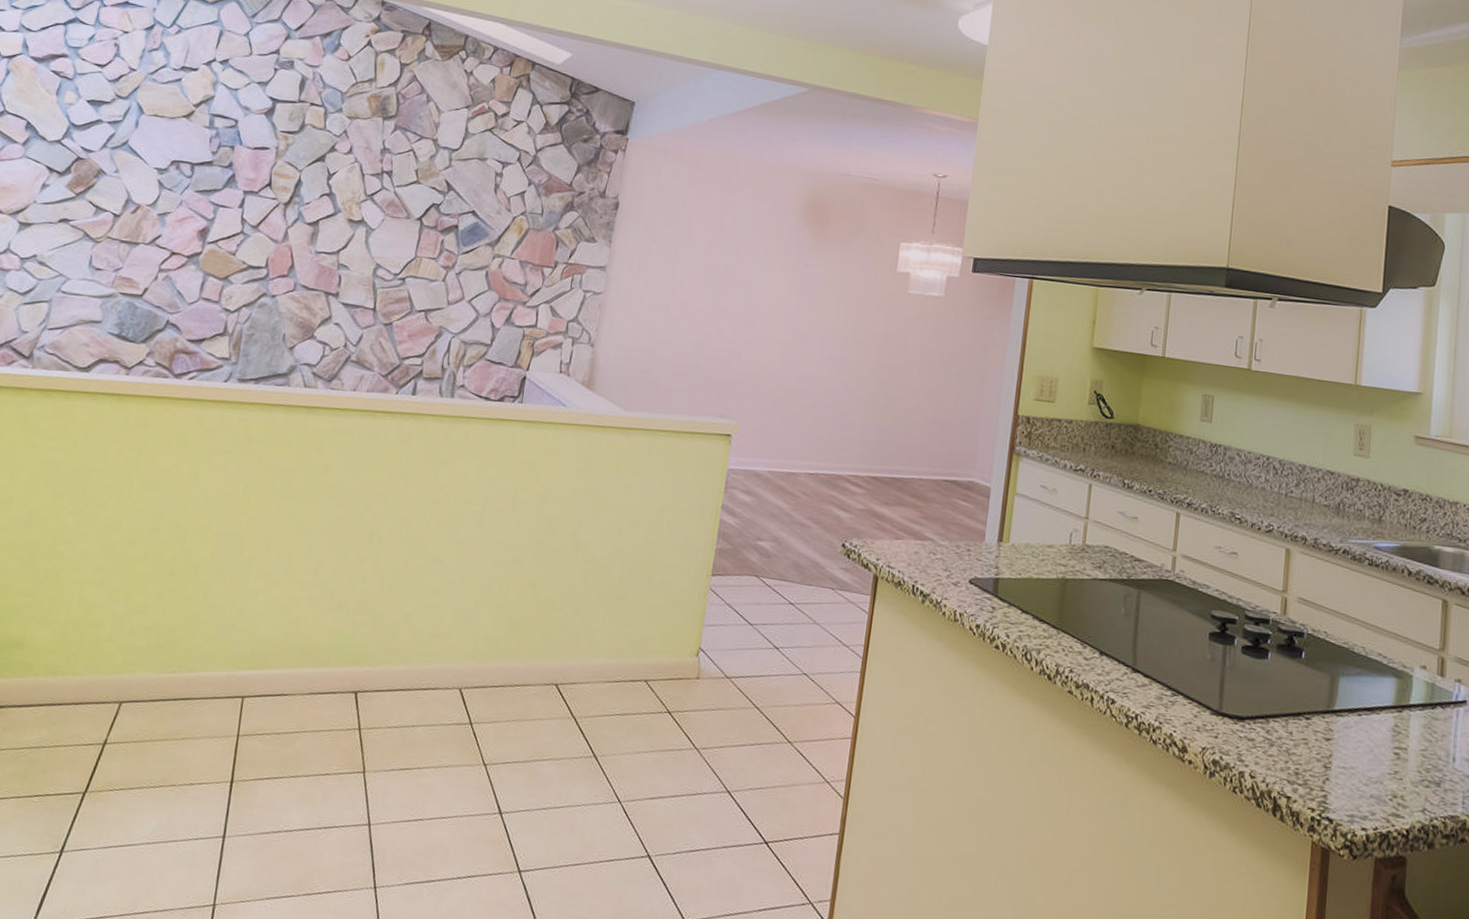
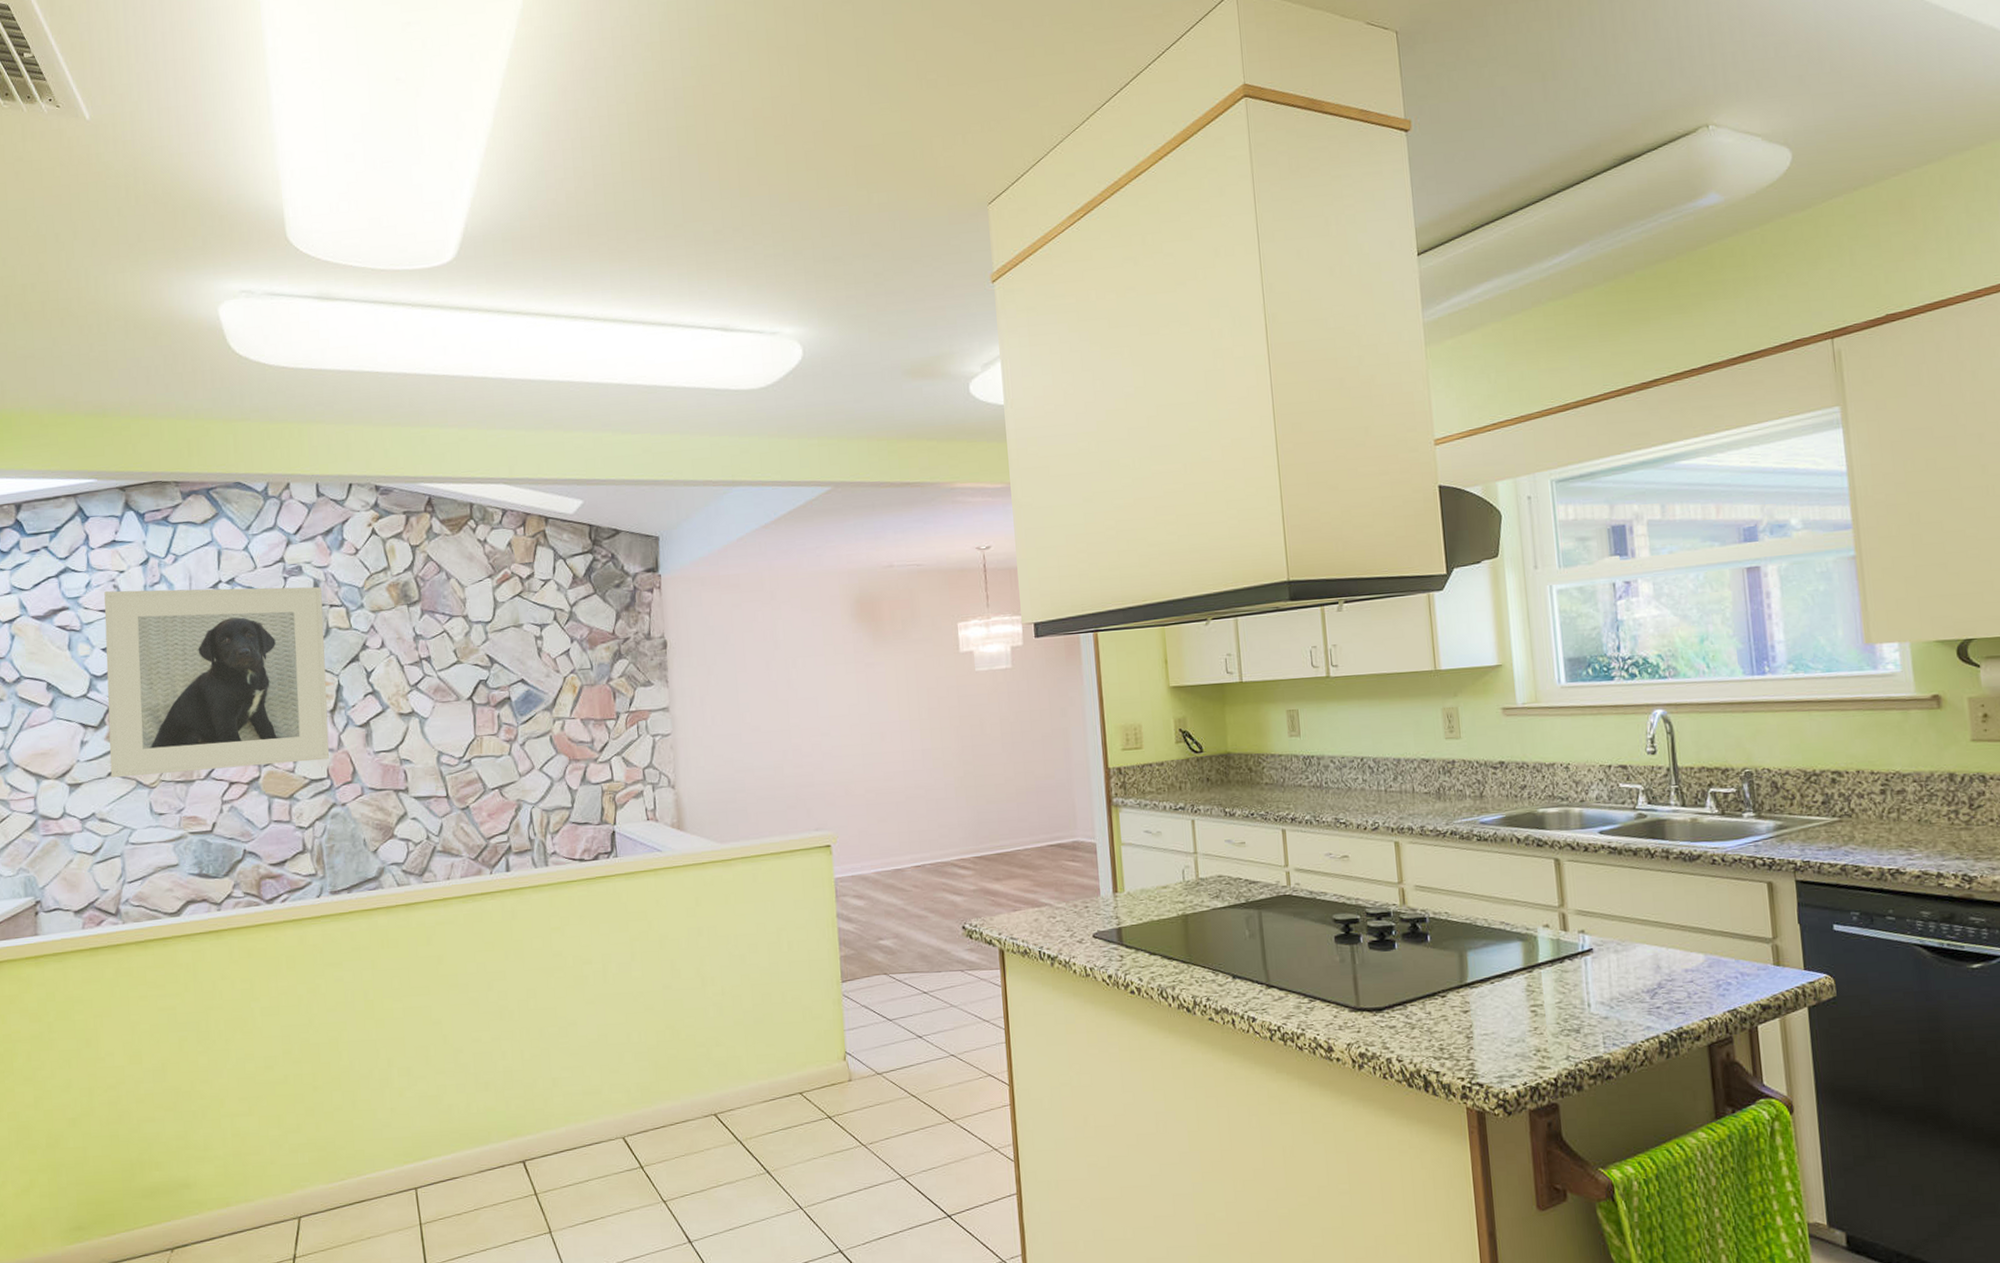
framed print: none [61,47,308,250] -> present [104,586,330,778]

